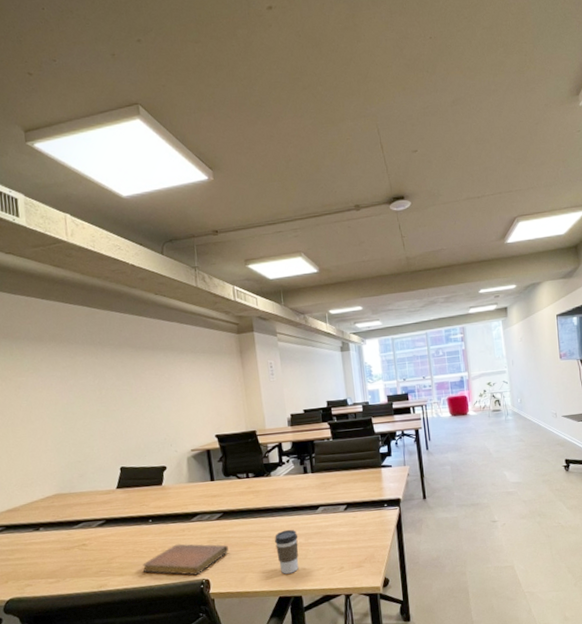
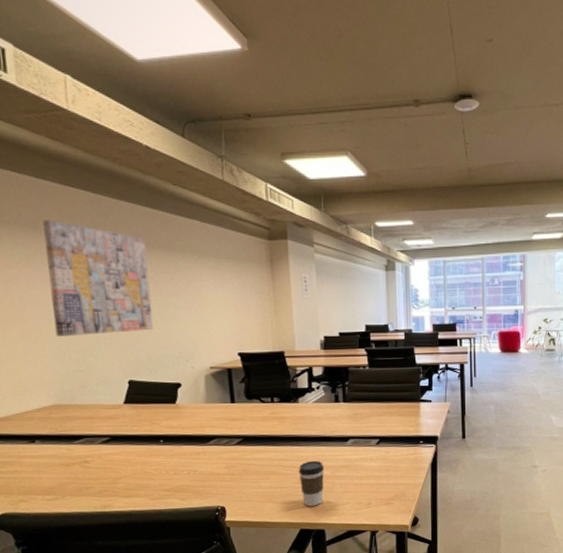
wall art: none [47,332,141,432] -> present [42,219,153,336]
notebook: present [143,544,229,575] -> none [152,467,248,502]

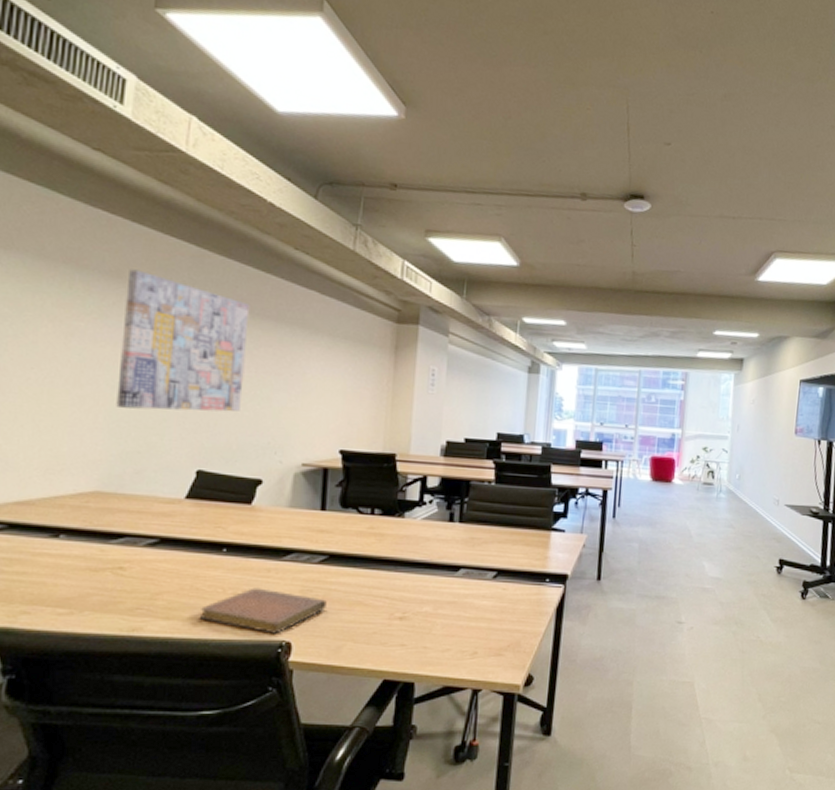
notebook: none [152,467,248,502] -> present [200,587,327,634]
coffee cup: present [298,460,325,507] -> none [391,591,426,651]

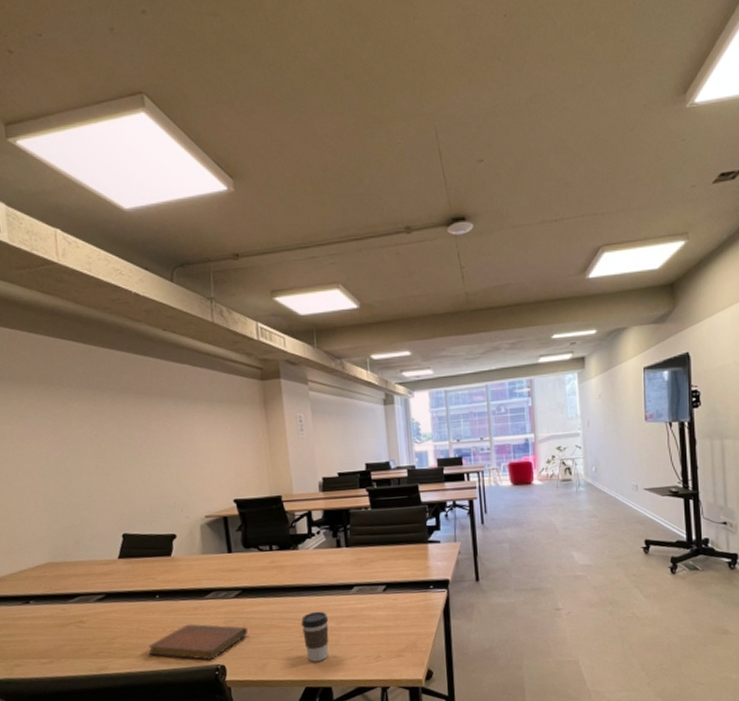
wall art: present [116,269,250,412] -> none [35,373,146,491]
coffee cup: none [391,591,426,651] -> present [300,611,329,662]

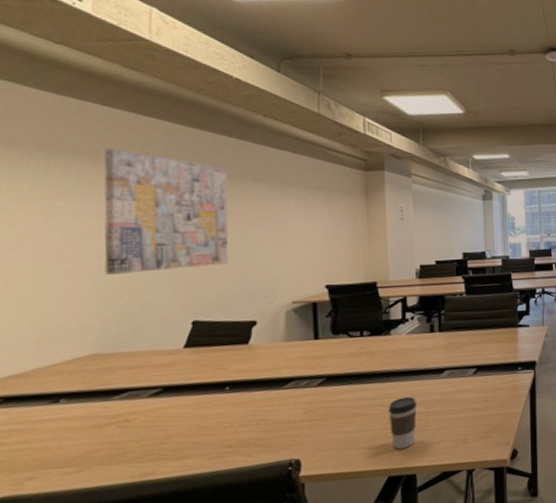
wall art: none [35,373,146,491] -> present [103,148,229,275]
notebook: present [149,624,248,660] -> none [210,416,329,455]

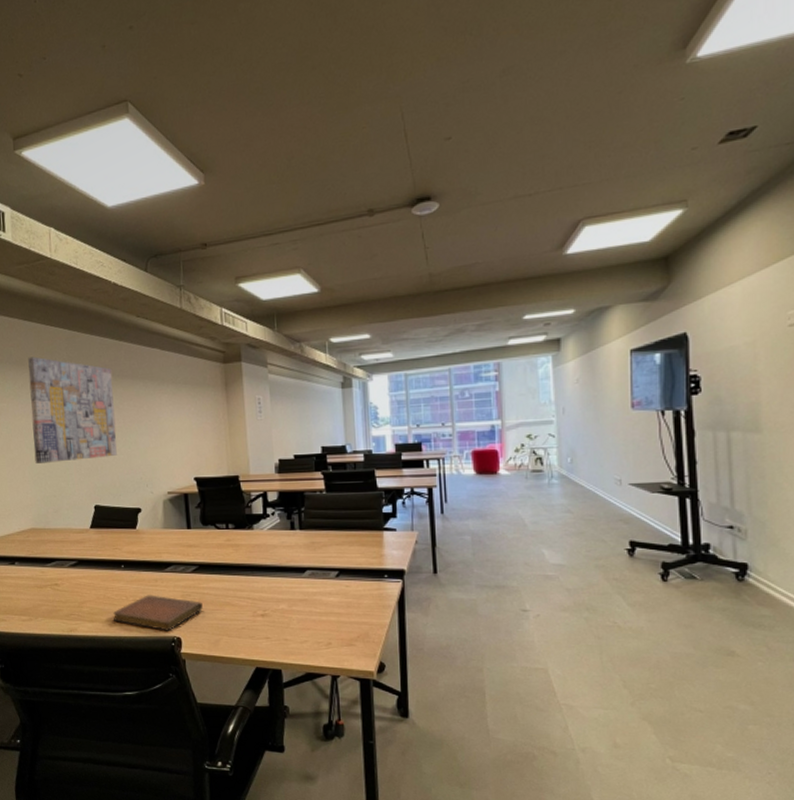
notebook: none [210,416,329,455] -> present [113,595,203,631]
coffee cup: present [387,396,418,450] -> none [253,592,281,643]

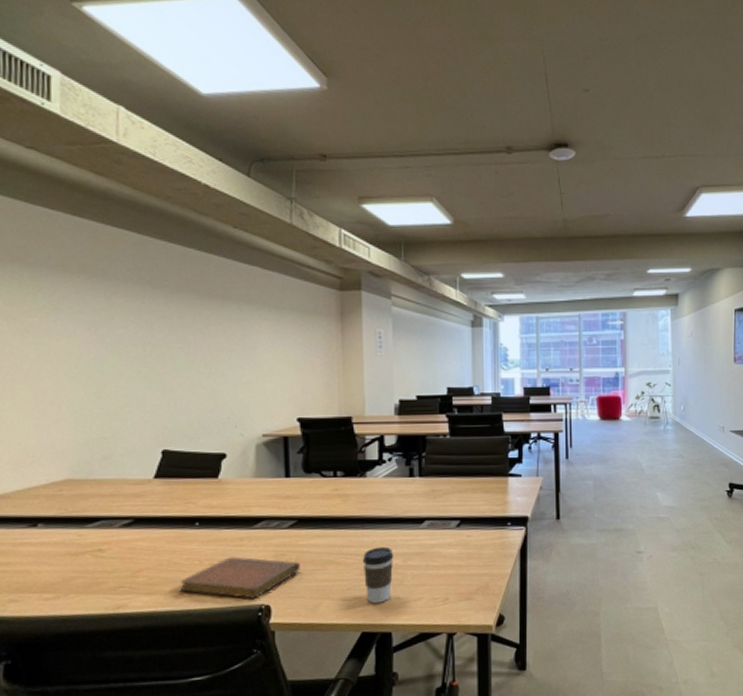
wall art: present [28,356,117,463] -> none [74,262,198,397]
coffee cup: none [253,592,281,643] -> present [362,546,394,604]

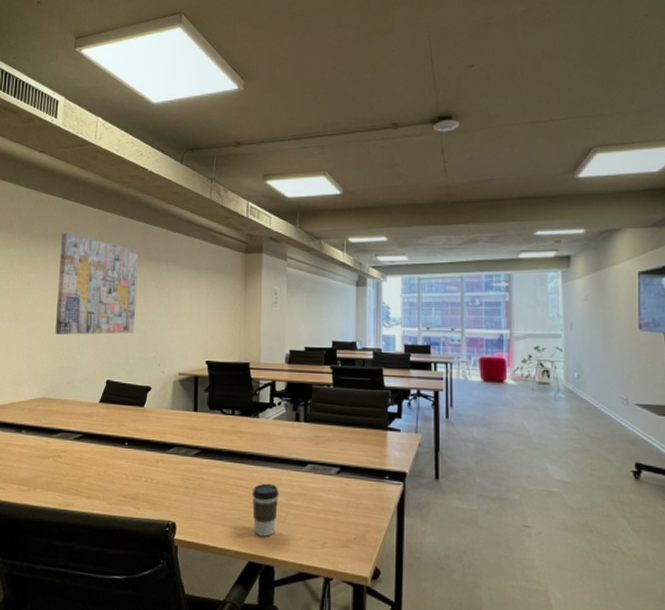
wall art: none [74,262,198,397] -> present [55,233,139,335]
notebook: present [181,556,300,599] -> none [111,475,201,515]

